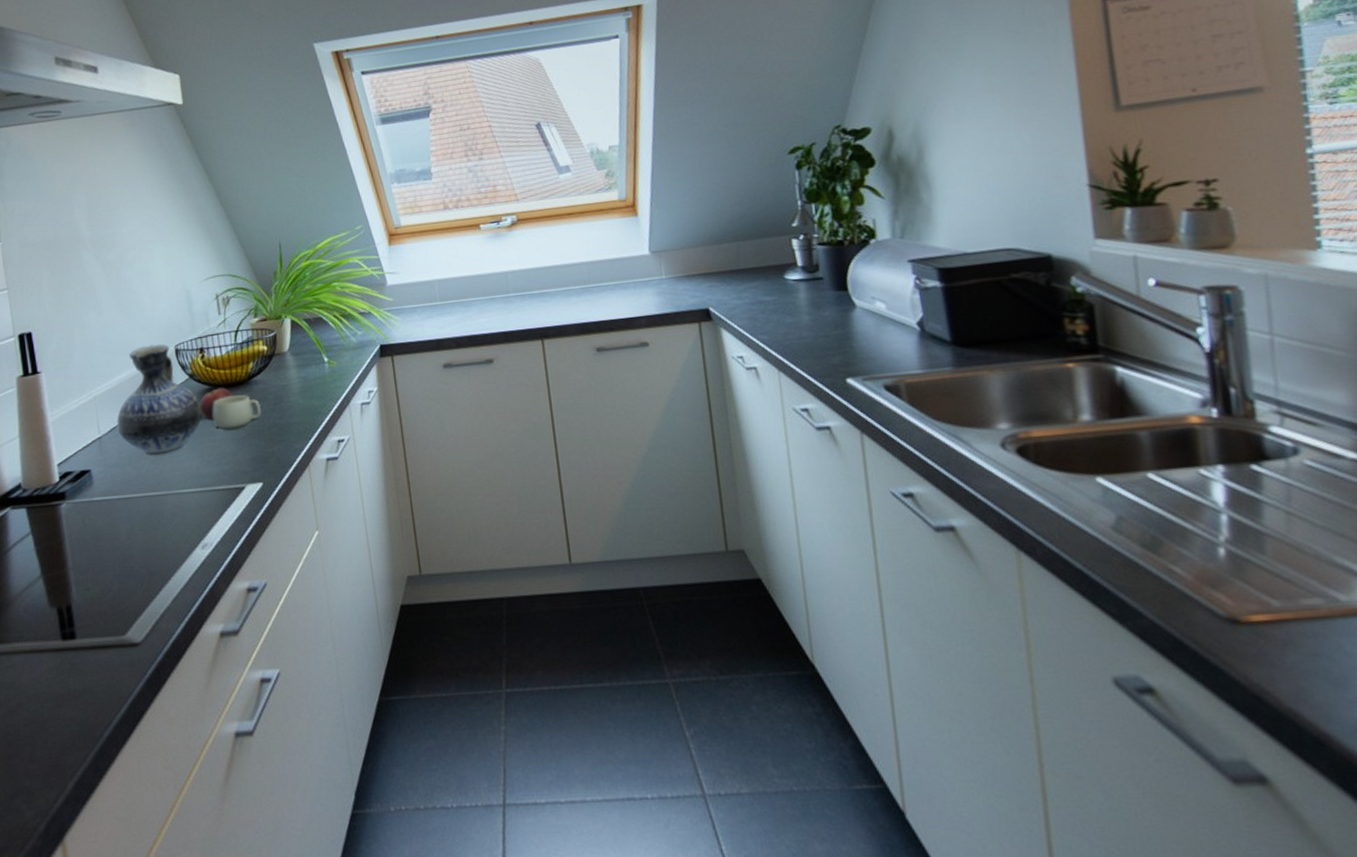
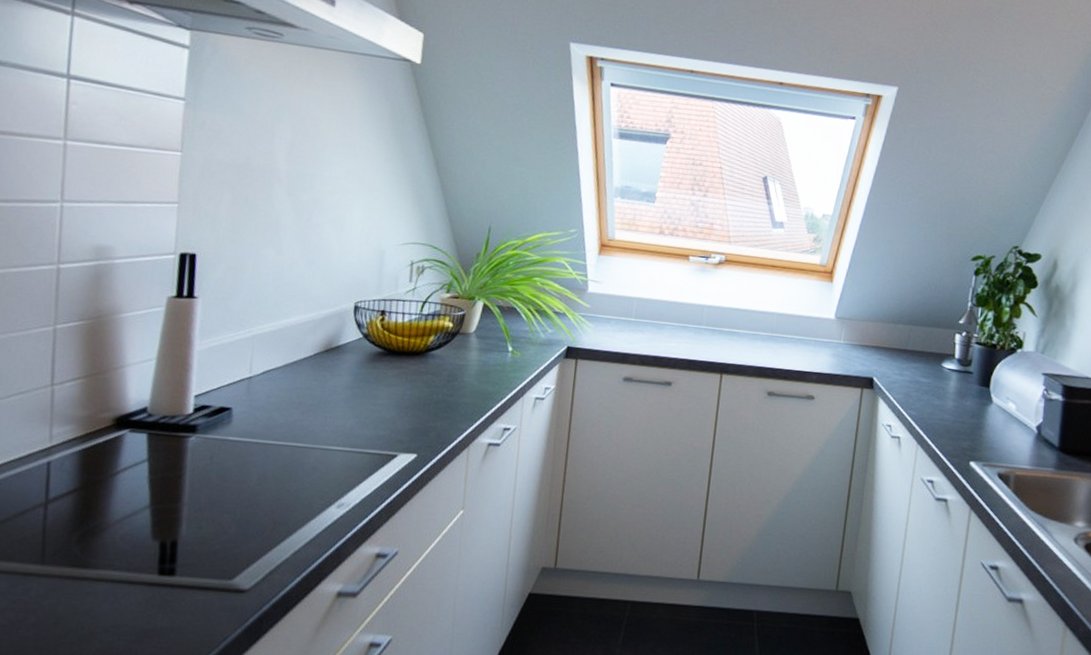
ceramic jug: present [116,344,203,456] -> none [271,295,370,408]
fruit: present [199,387,234,421] -> none [367,353,407,385]
mug: present [212,394,261,431] -> none [379,363,433,399]

